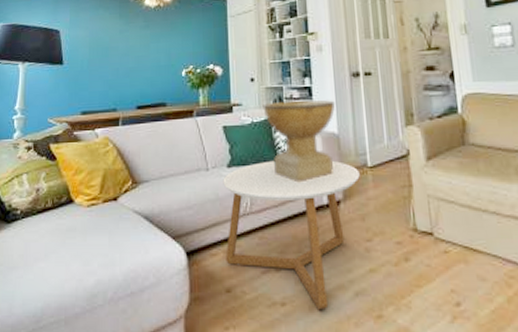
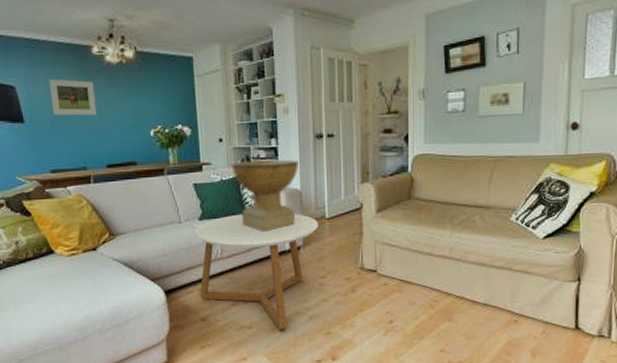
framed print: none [90,22,132,57] -> present [48,79,97,116]

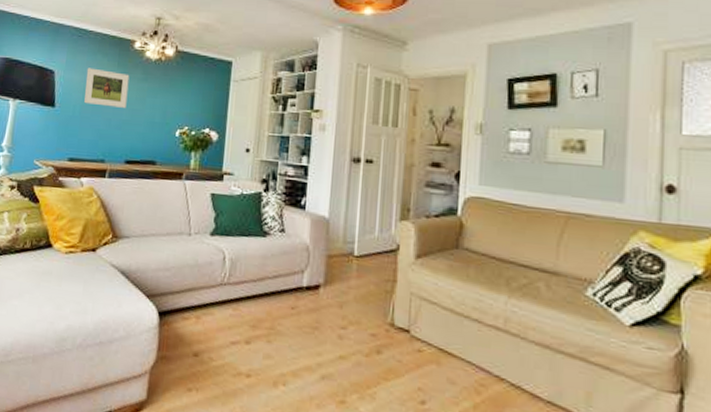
coffee table: present [195,213,318,330] -> none [197,235,345,387]
decorative bowl: present [232,159,298,233] -> none [255,176,329,262]

